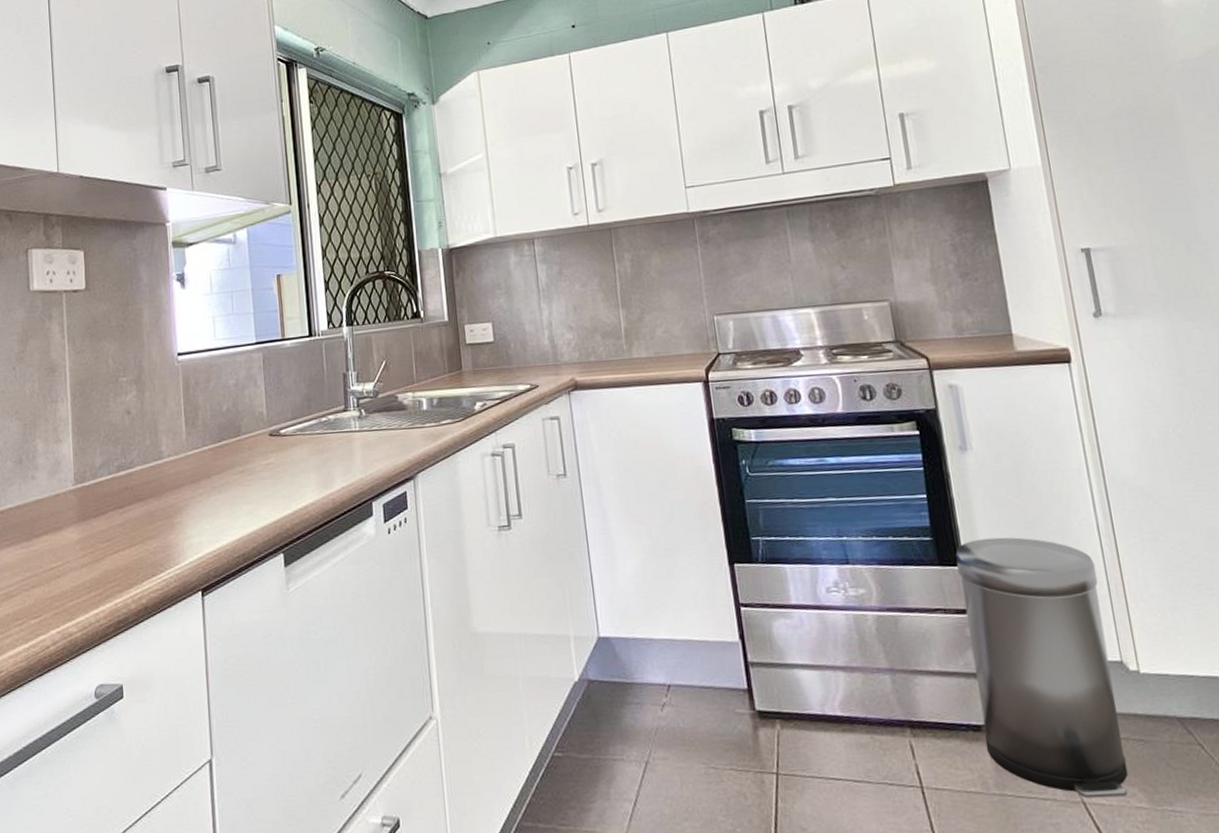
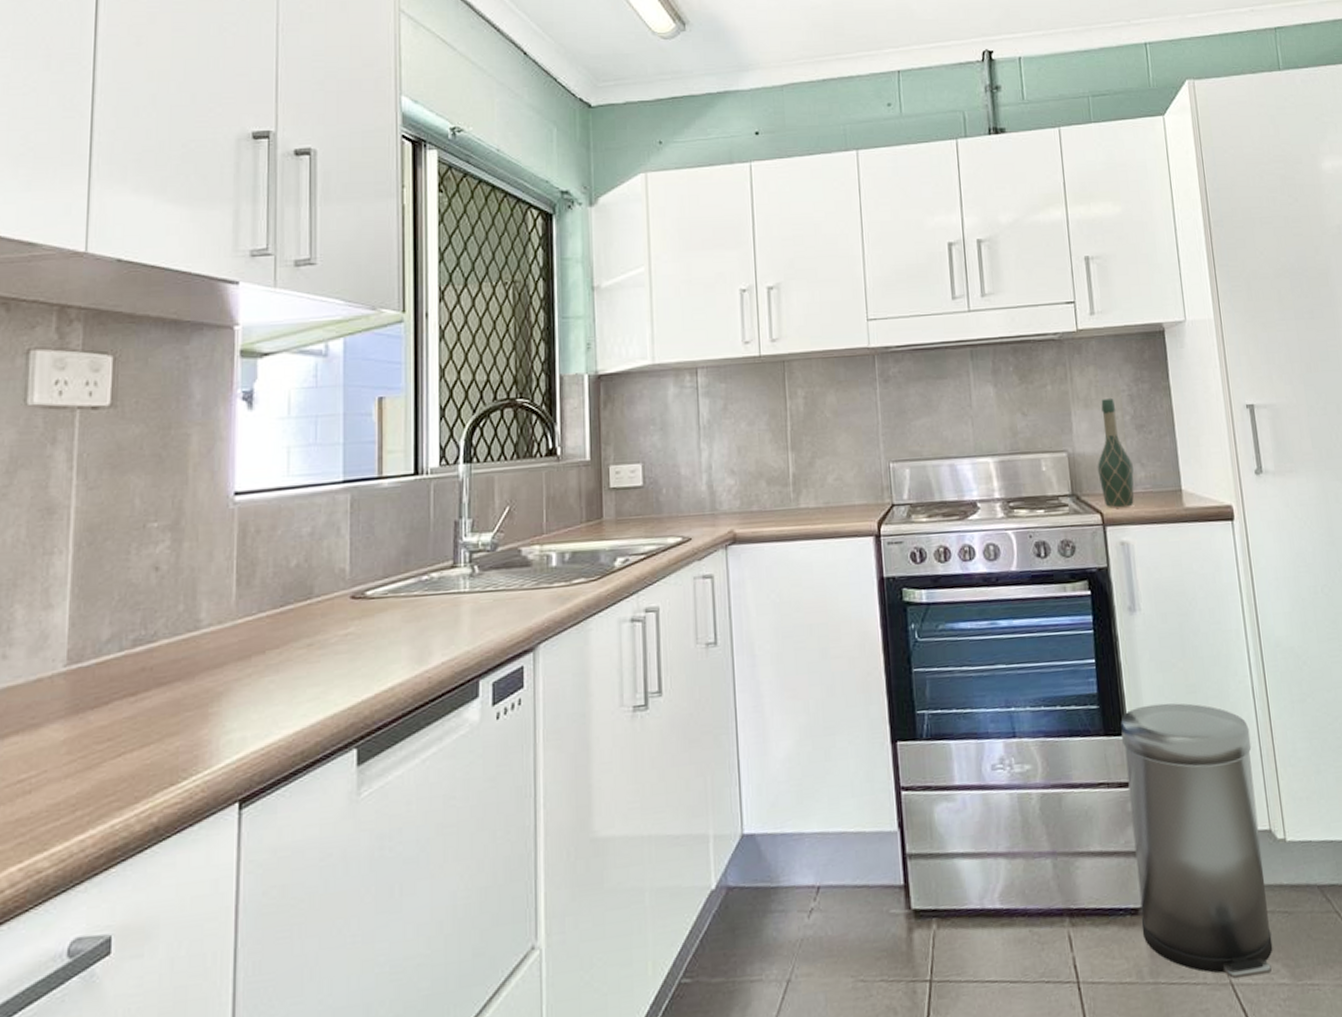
wine bottle: none [920,249,962,353] -> present [1097,398,1134,508]

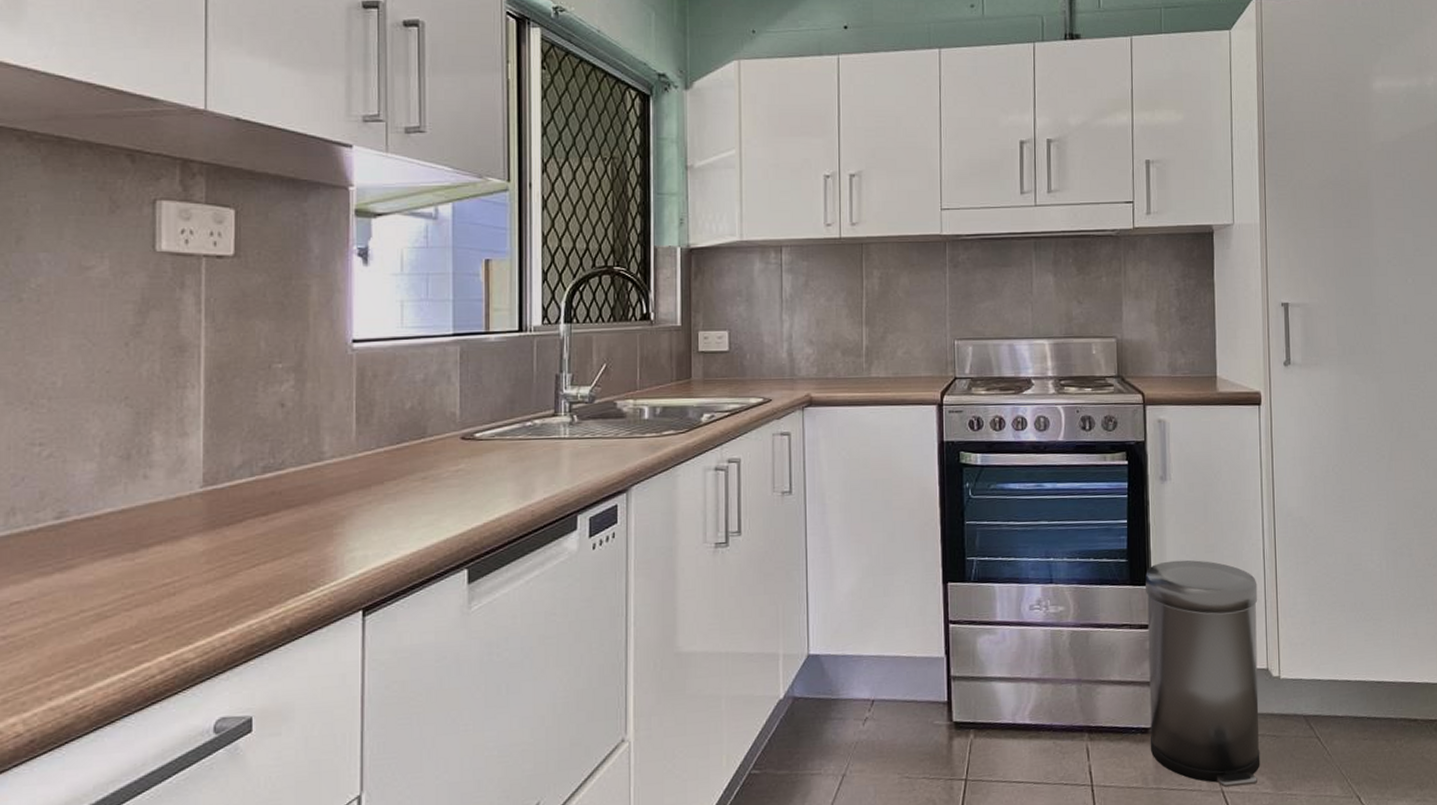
wine bottle: present [1097,398,1134,508] -> none [1142,292,1175,390]

